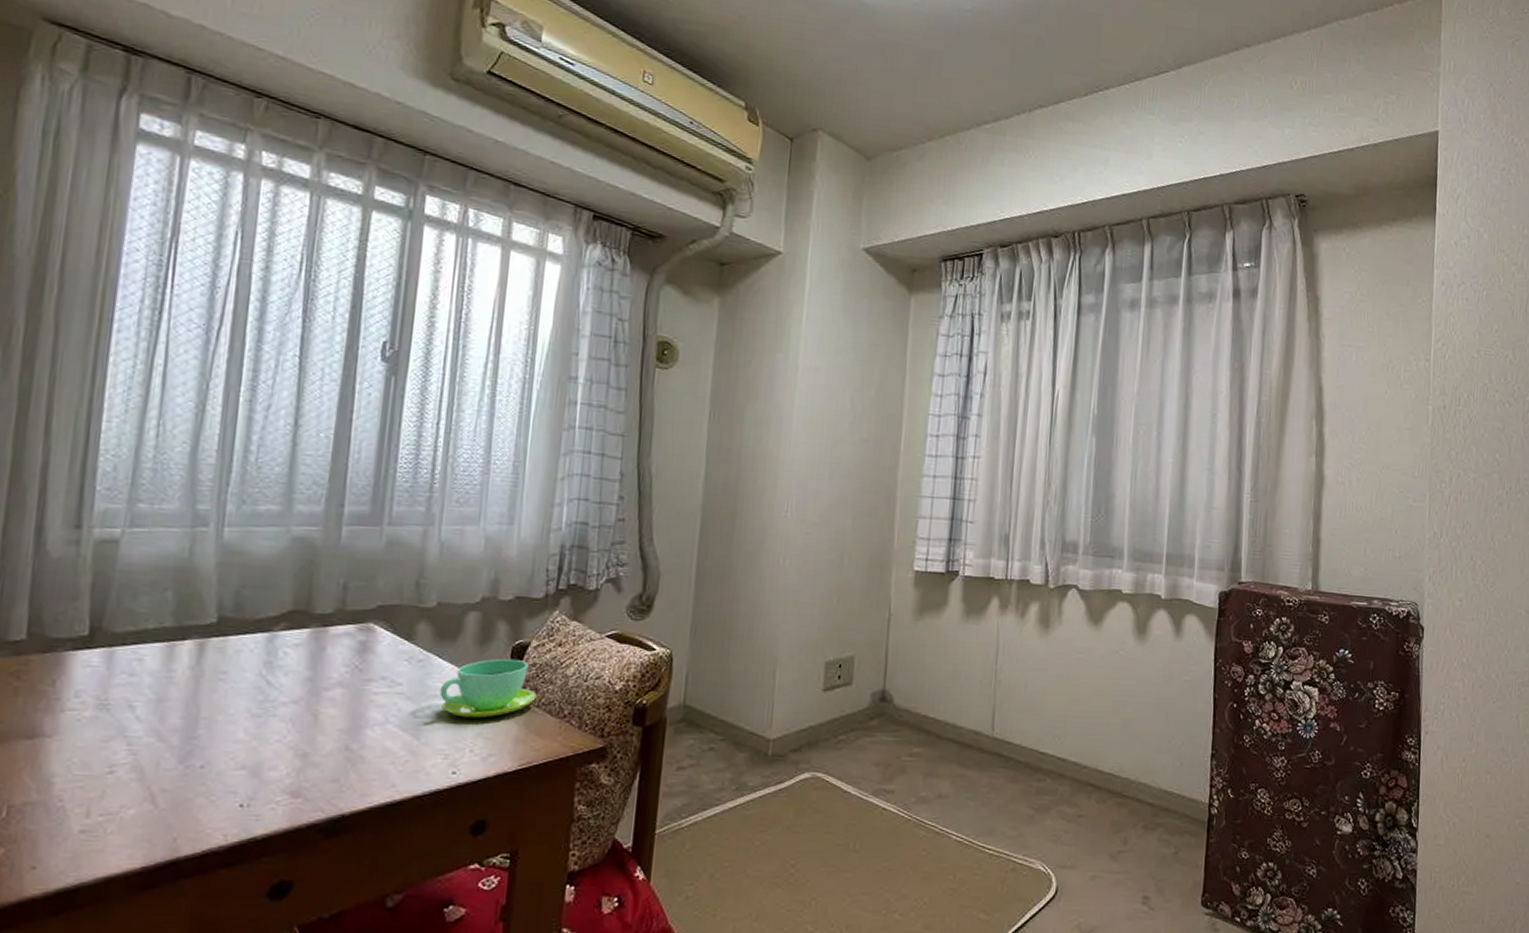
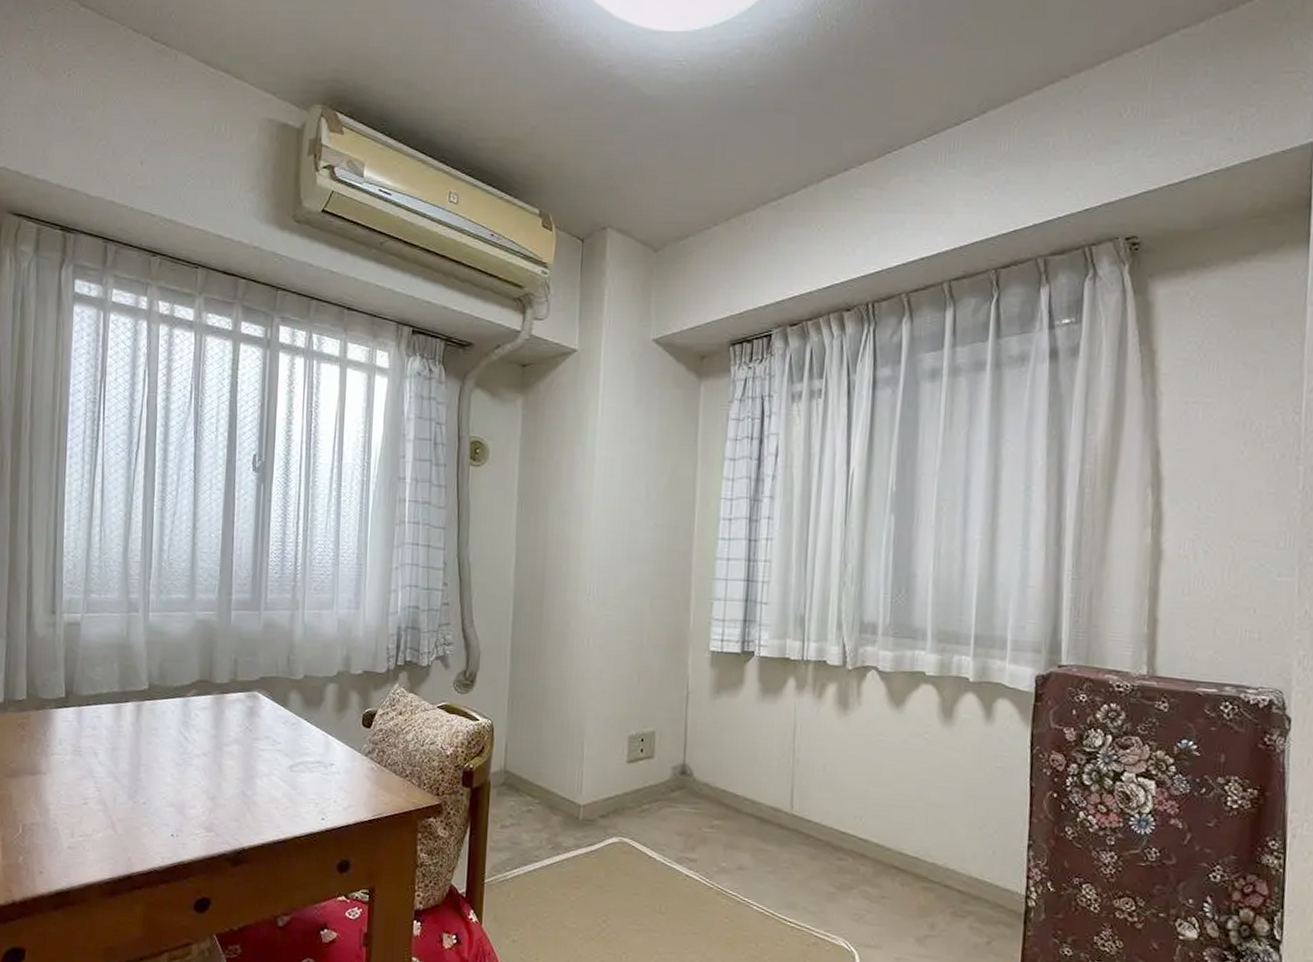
cup: present [439,658,537,718] -> none [309,724,384,774]

